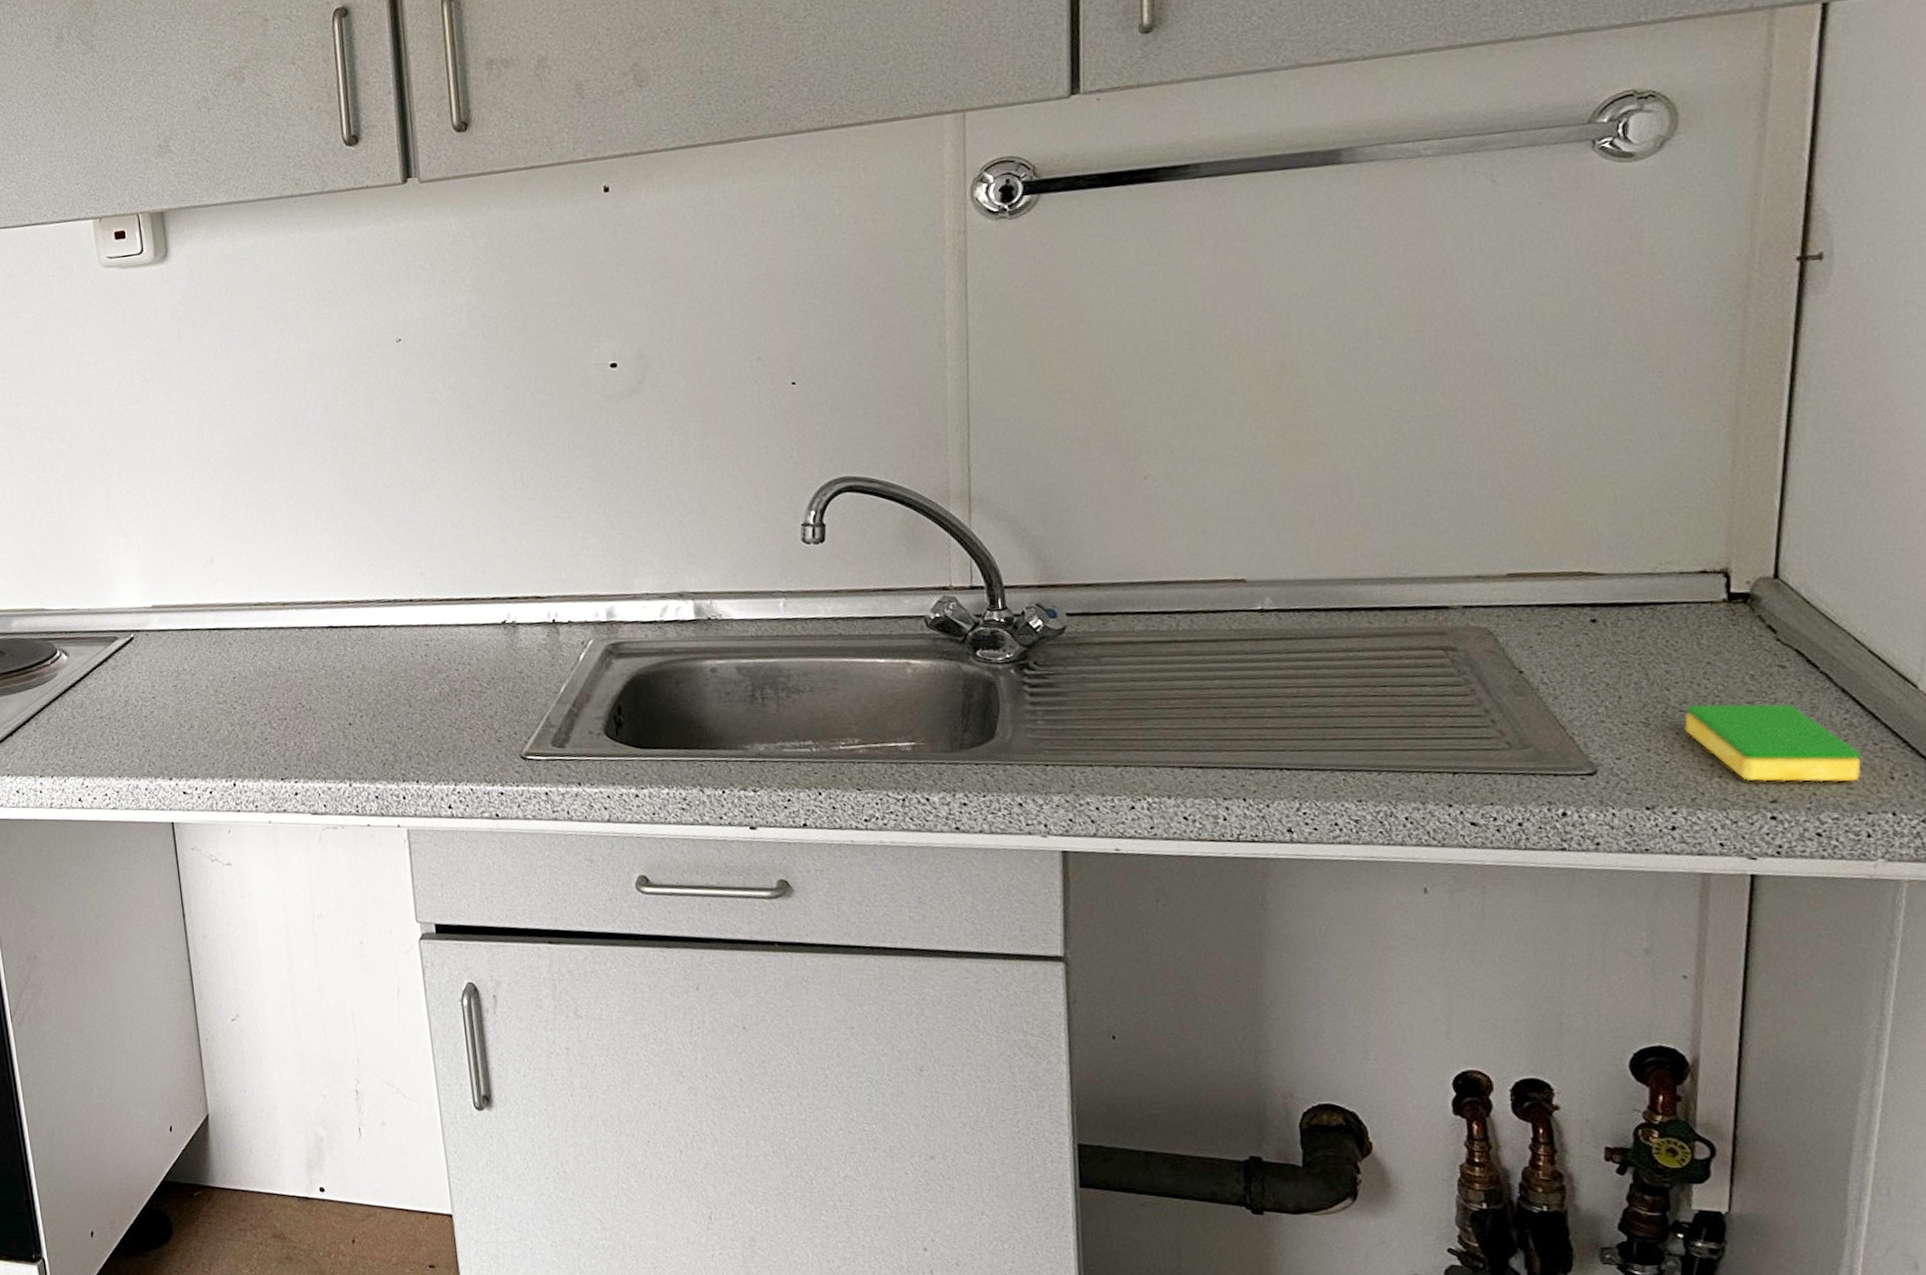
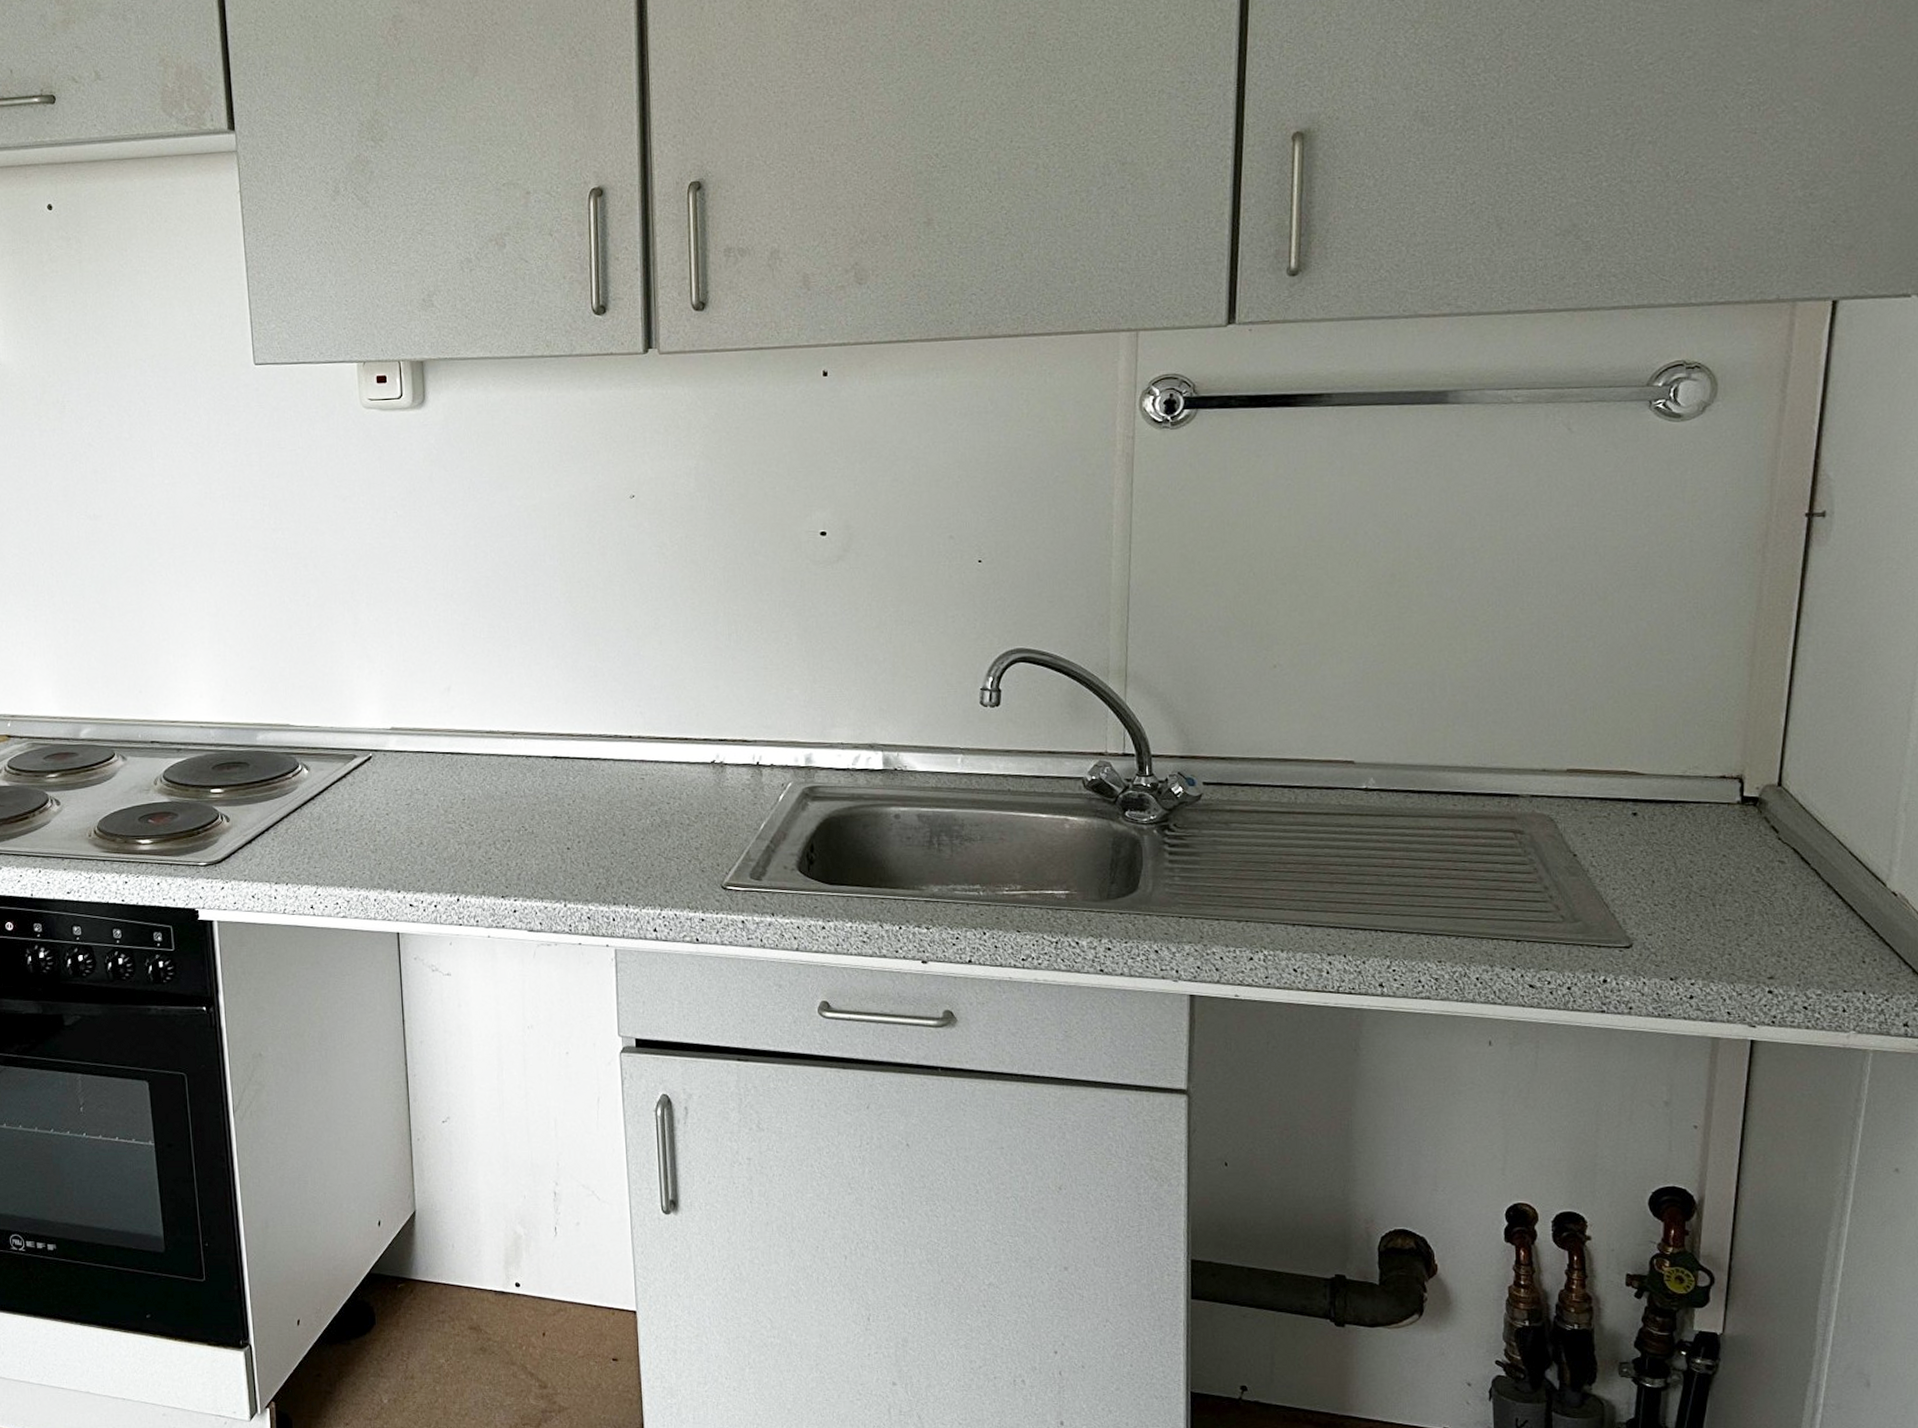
dish sponge: present [1684,703,1863,782] -> none [1703,891,1842,964]

